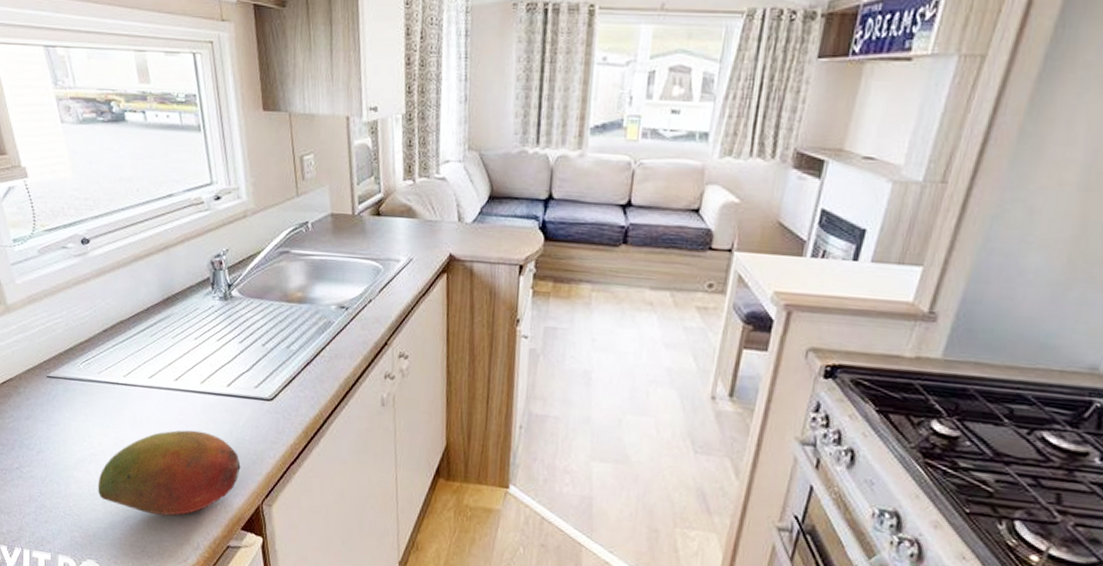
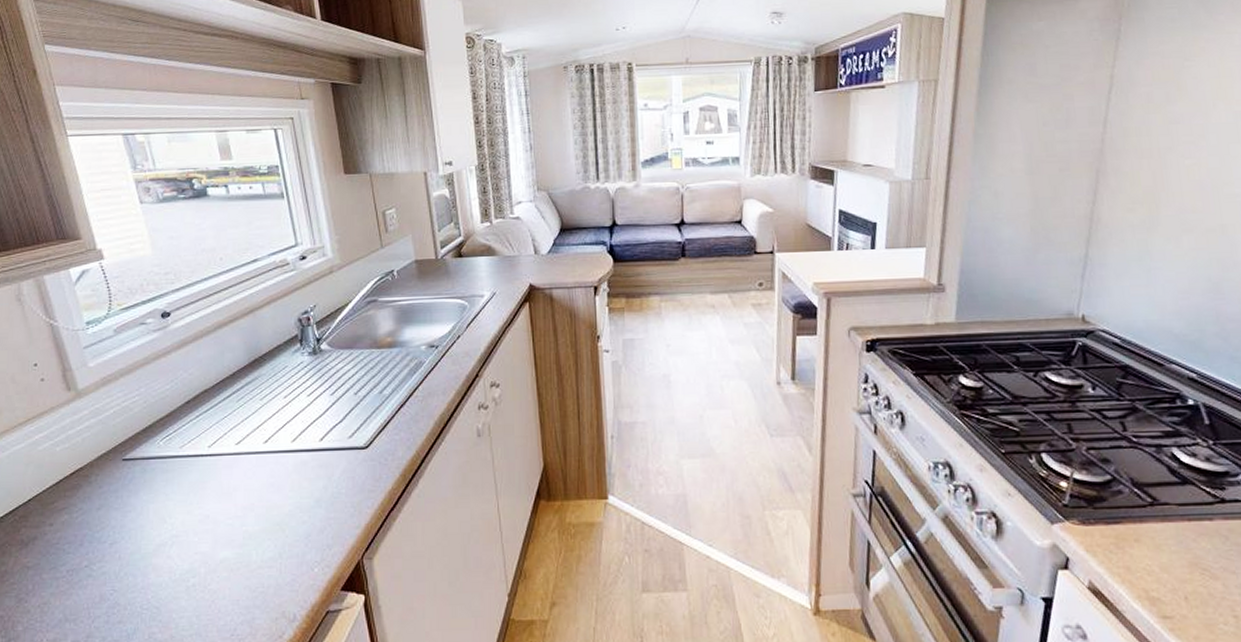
fruit: present [97,430,241,516] -> none [180,491,338,592]

